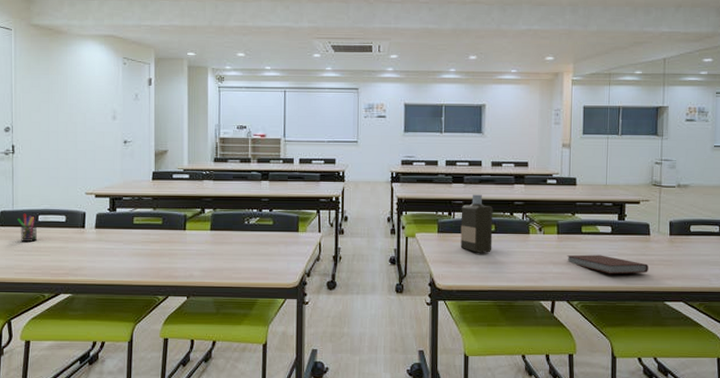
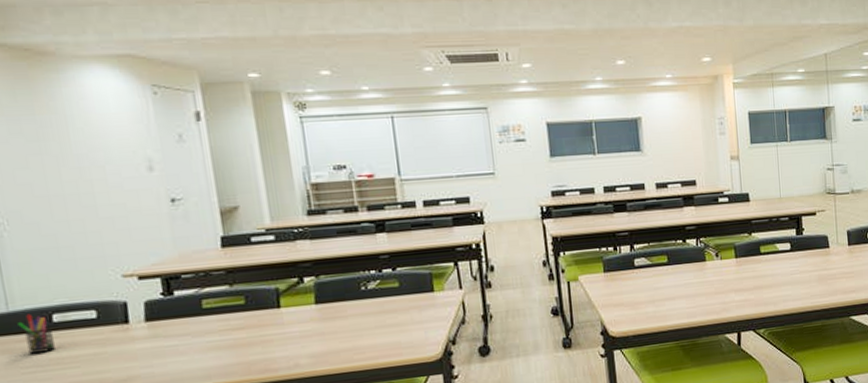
bottle: present [460,194,493,253] -> none [627,222,667,290]
book: present [567,254,648,274] -> none [748,275,831,295]

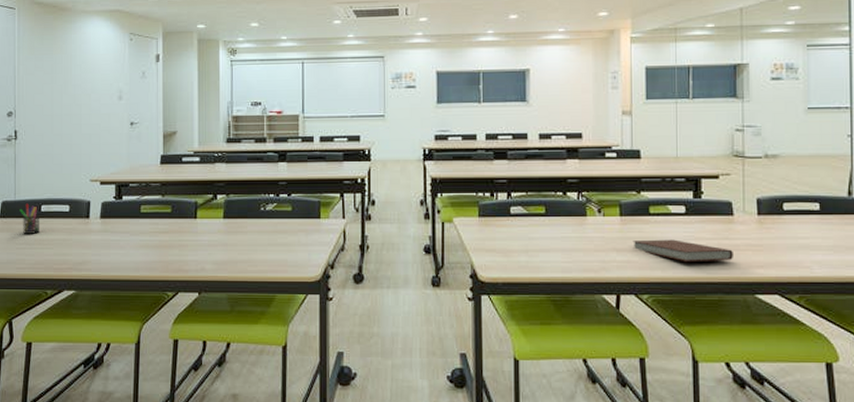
book: none [748,275,831,295] -> present [633,239,733,262]

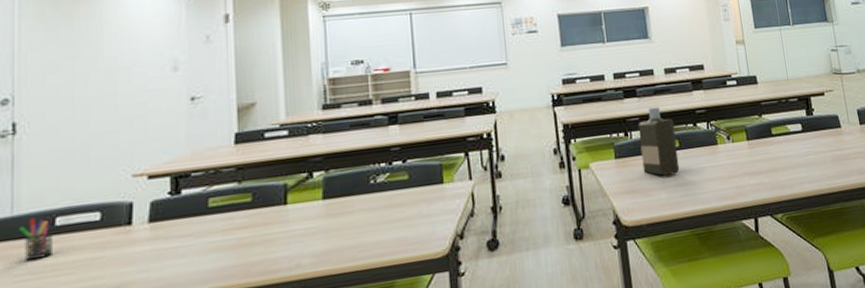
bottle: none [505,172,543,239] -> present [638,107,680,176]
book: present [633,239,733,262] -> none [761,156,847,177]

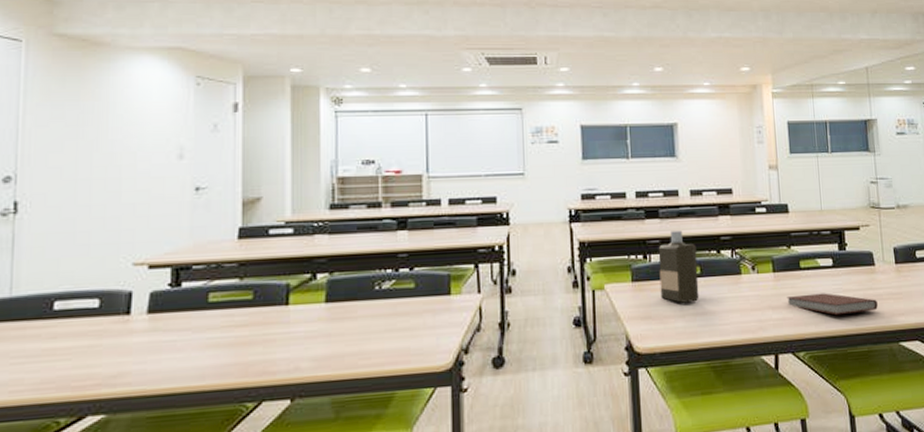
pen holder: present [19,217,54,261] -> none [17,300,51,343]
book: none [761,156,847,177] -> present [787,293,878,316]

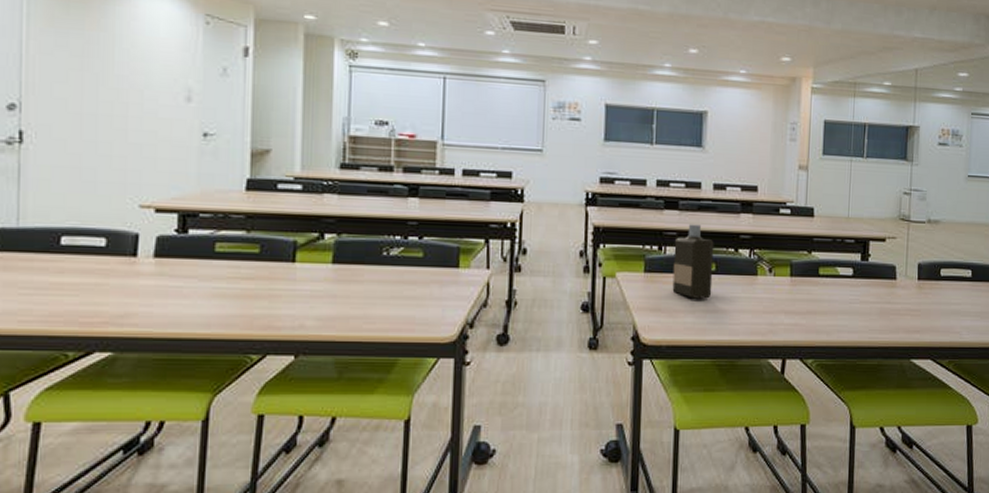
book: present [787,293,878,316] -> none [801,302,894,326]

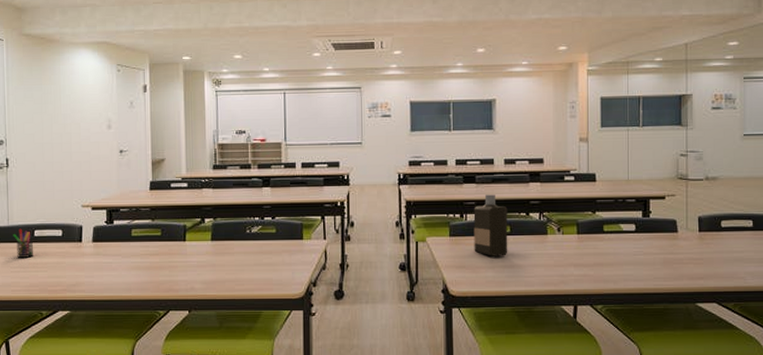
pen holder: none [25,232,59,275] -> present [13,228,34,258]

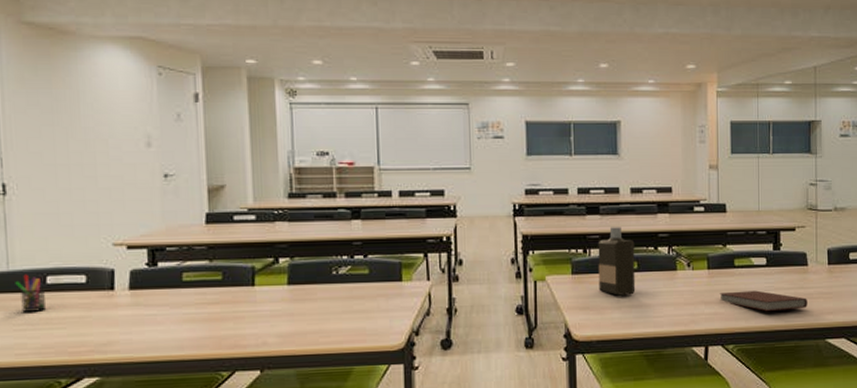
book: none [588,255,677,275] -> present [719,290,807,312]

